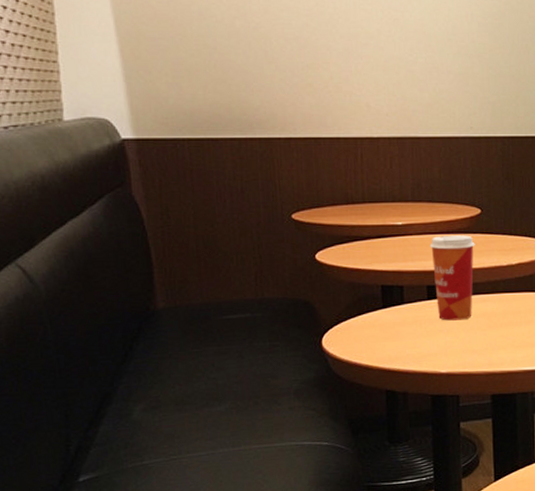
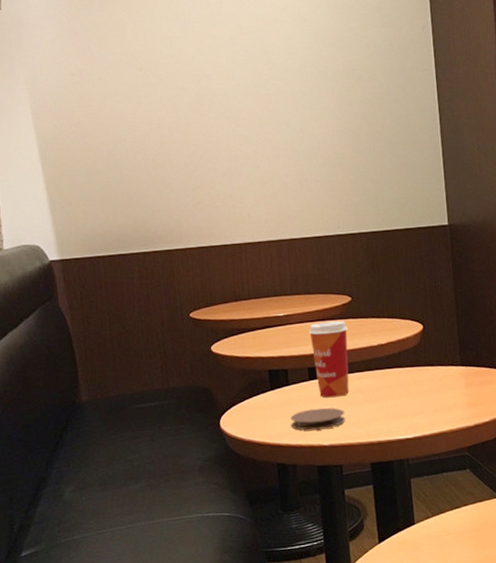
coaster: none [403,331,466,355] -> present [290,407,345,430]

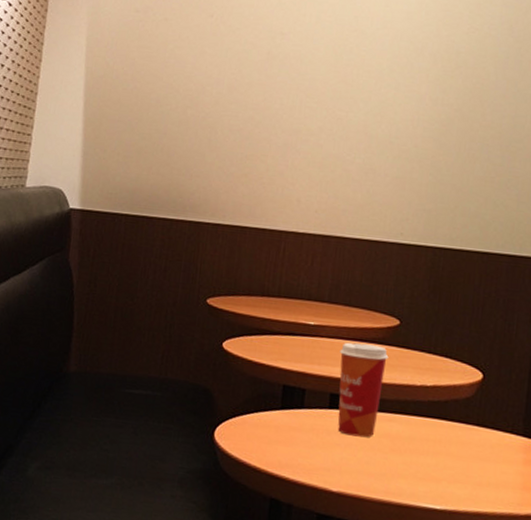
coaster: present [290,407,345,430] -> none [296,442,364,472]

